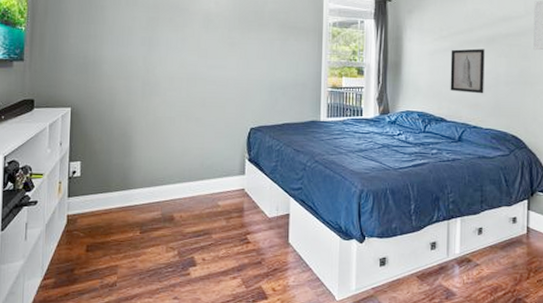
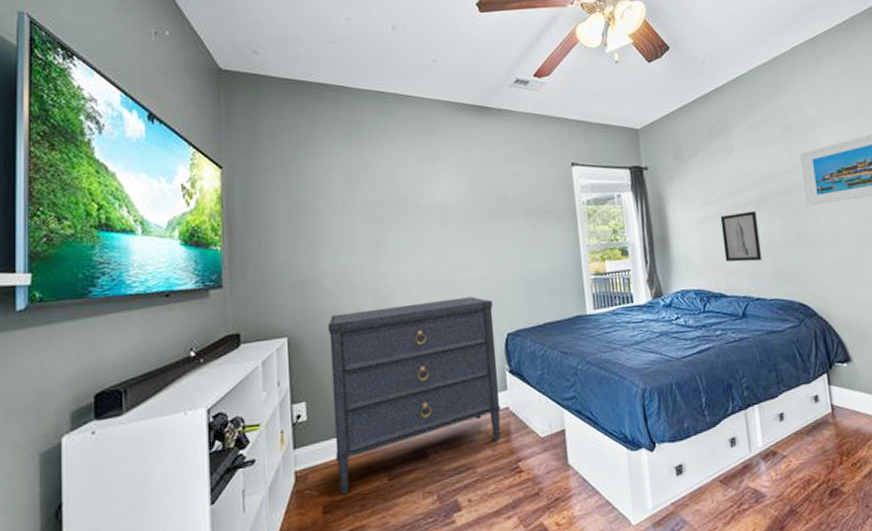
dresser: none [100,93,242,239] -> present [327,297,501,495]

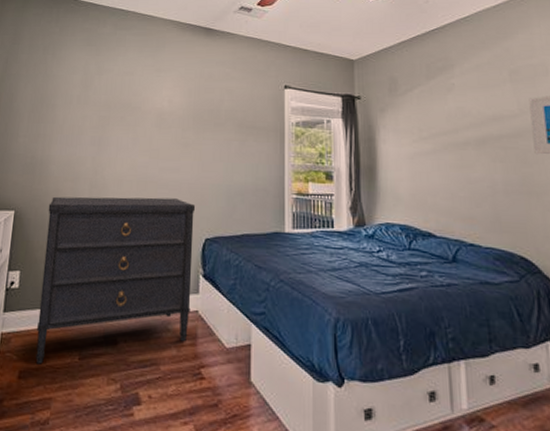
wall art: present [720,211,762,262] -> none [434,152,479,205]

